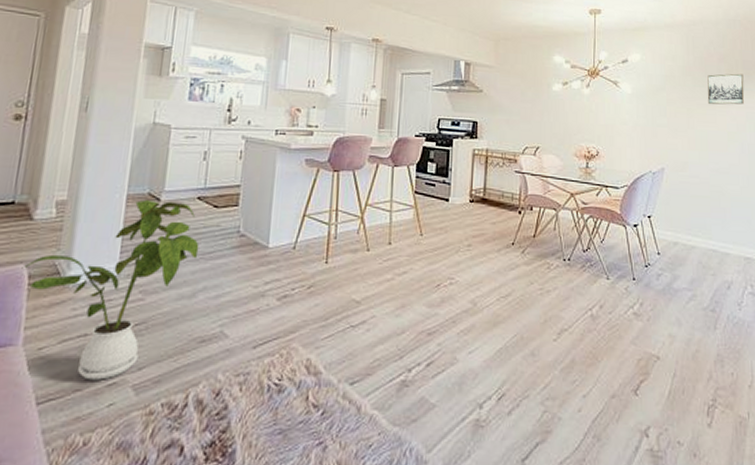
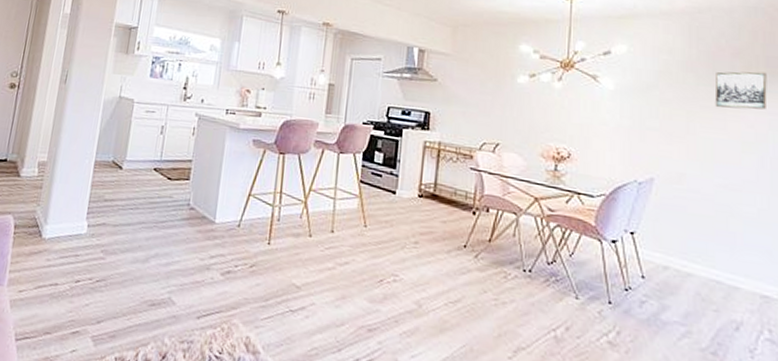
house plant: present [21,199,200,380] -> none [9,166,154,328]

